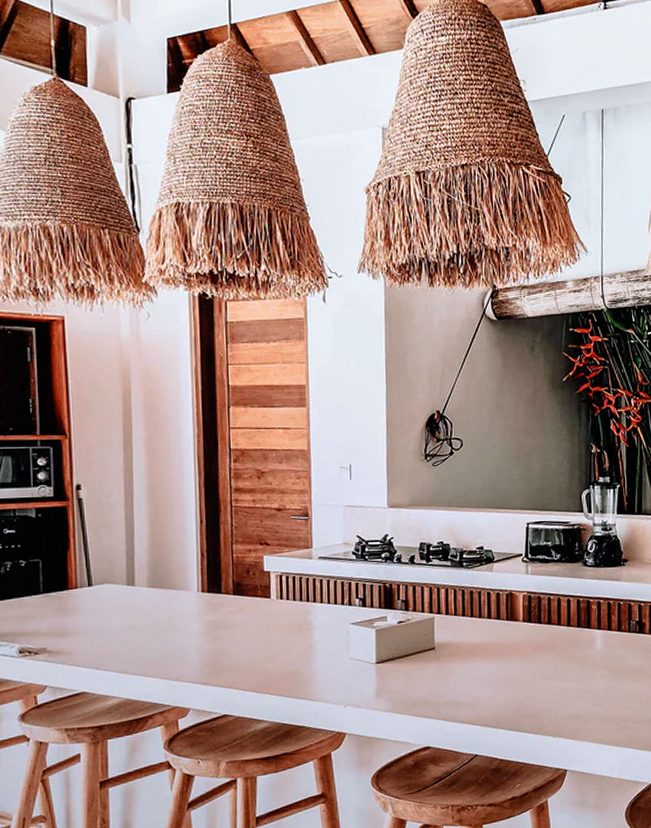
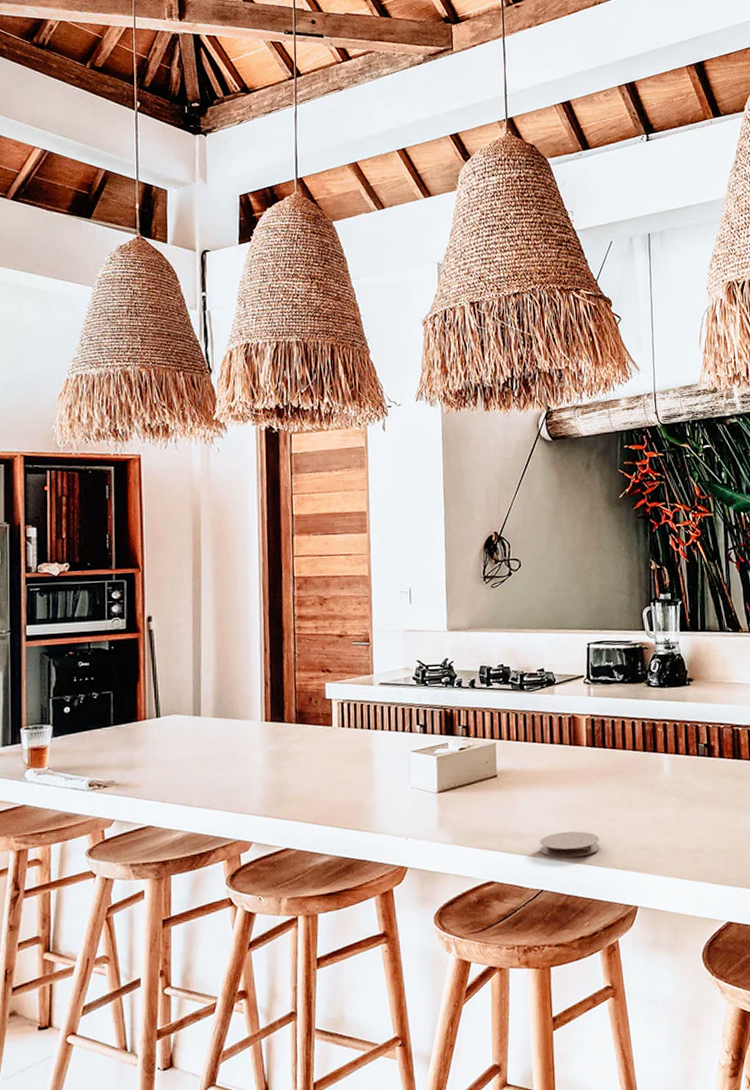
coaster: none [475,701,533,726] -> present [540,831,600,858]

